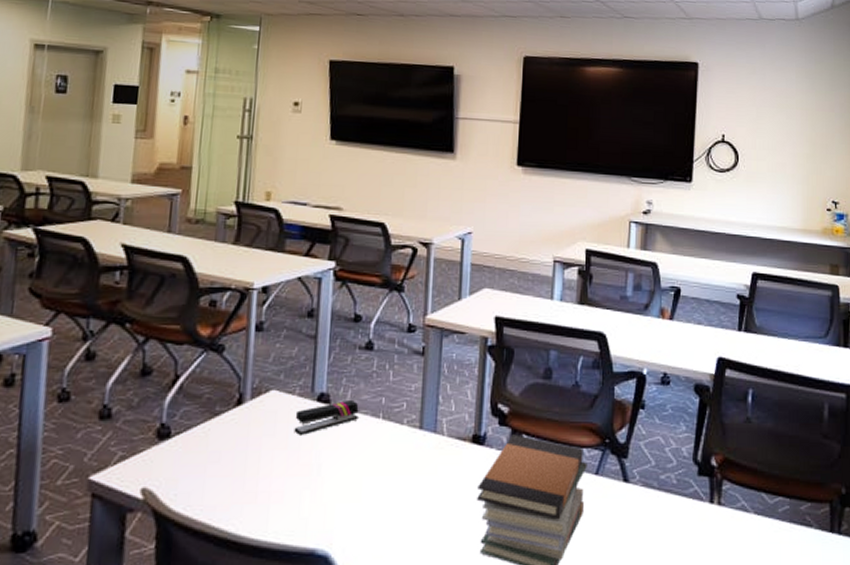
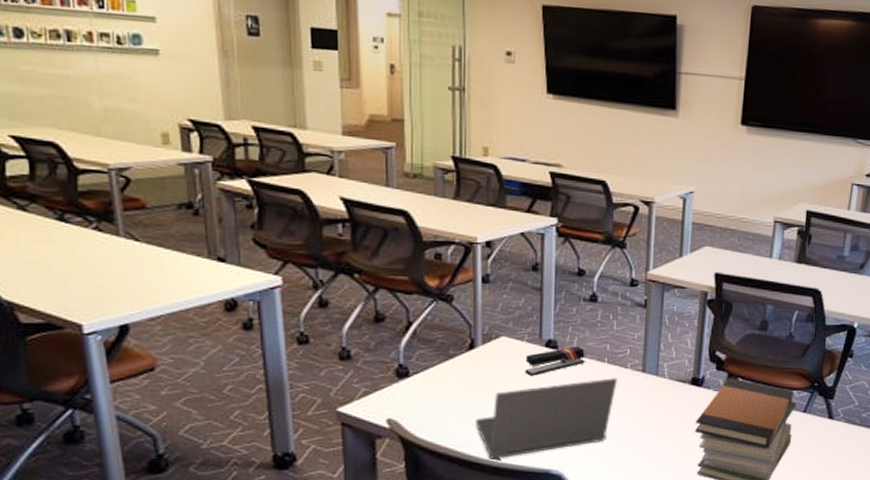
laptop computer: none [236,436,393,537] -> present [475,378,618,459]

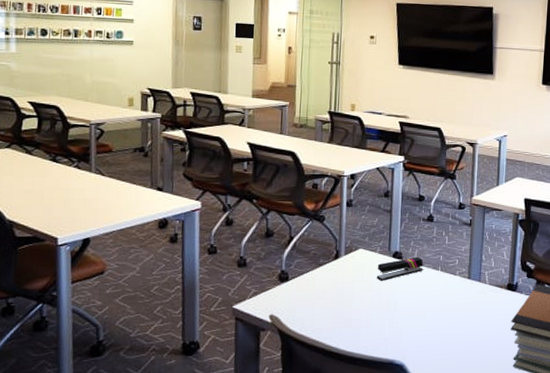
laptop computer: present [475,378,618,459] -> none [336,283,449,350]

